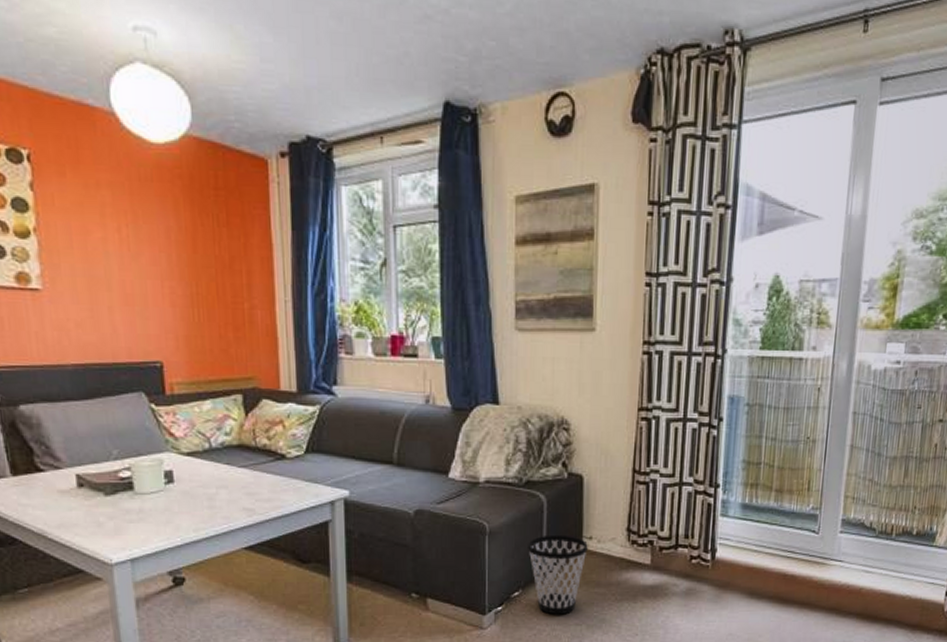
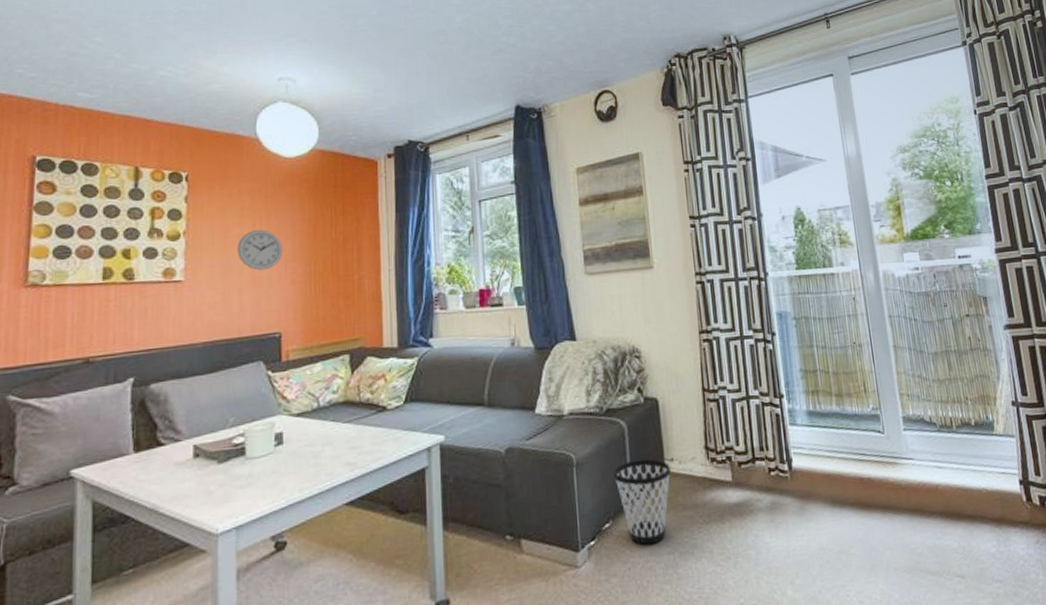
wall clock: none [101,234,158,287] -> present [237,229,283,271]

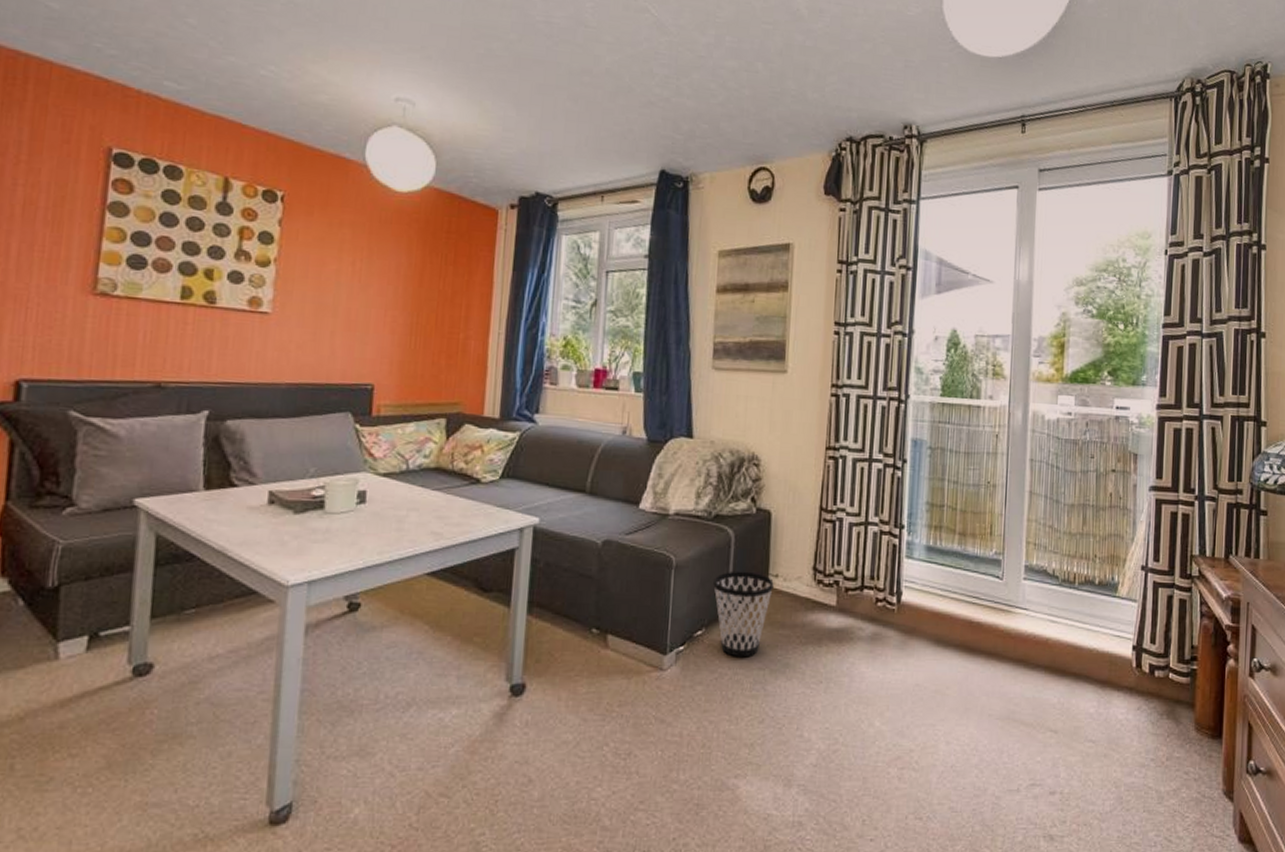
wall clock: present [237,229,283,271] -> none [332,267,384,314]

